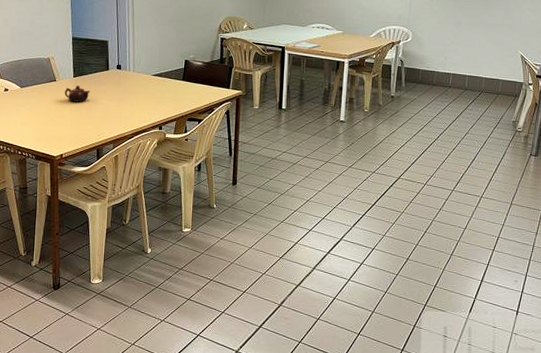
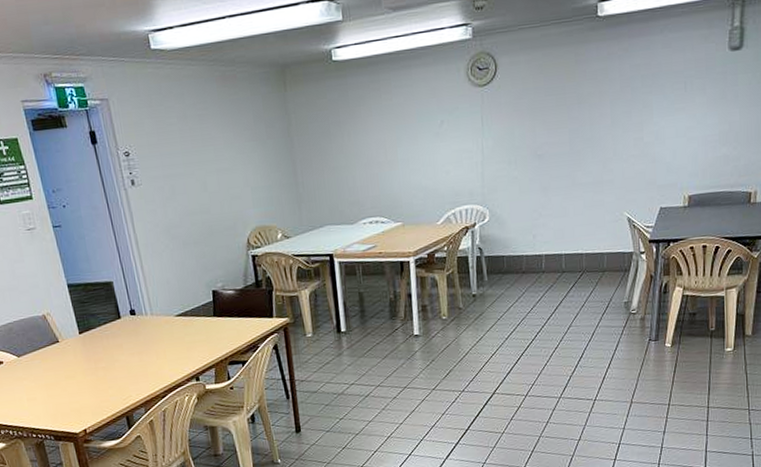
teapot: present [65,85,90,102] -> none [72,343,104,365]

